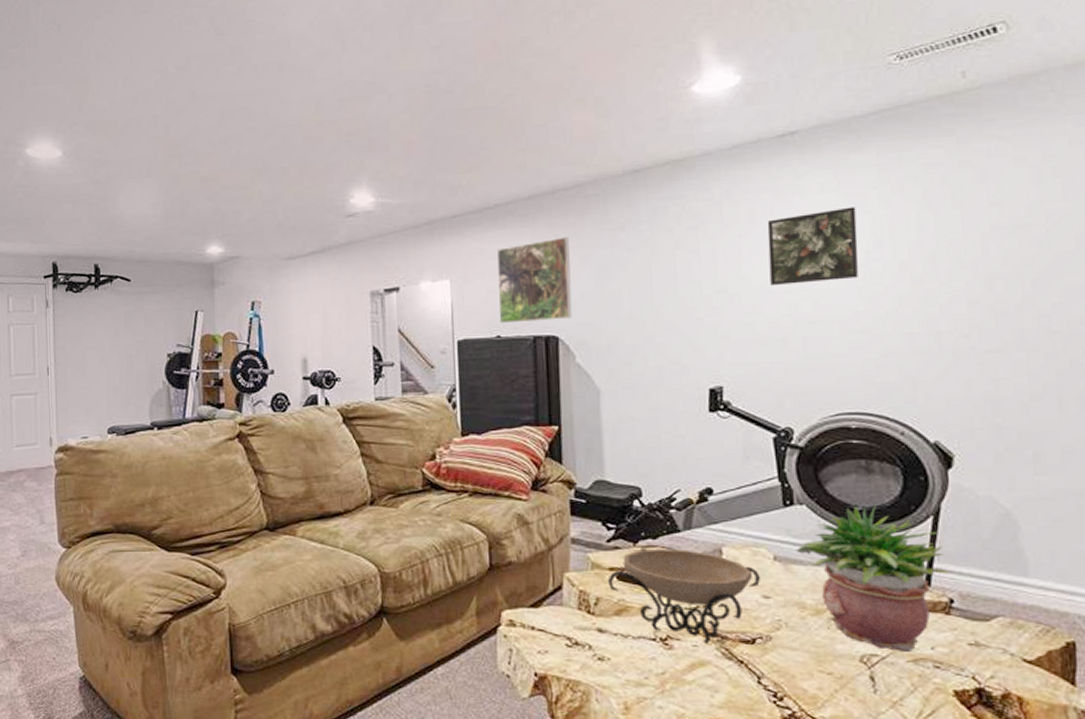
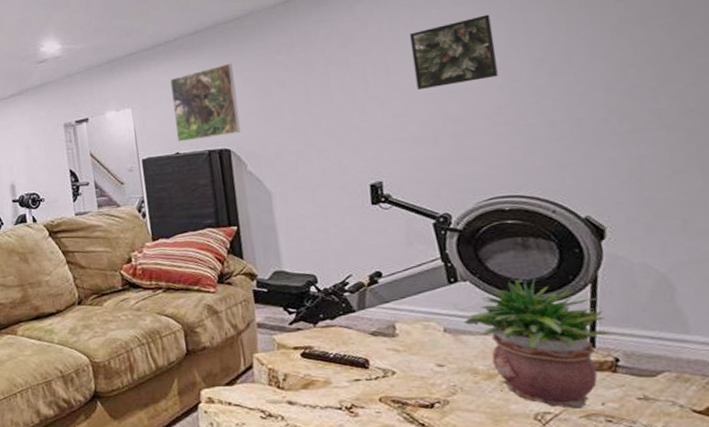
decorative bowl: present [607,548,761,644] -> none [292,327,434,410]

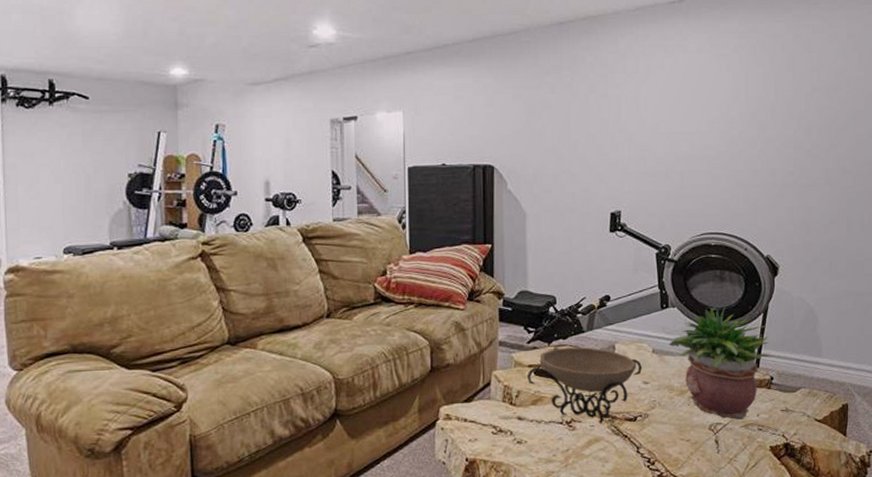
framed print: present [170,63,241,142] -> none [444,77,506,153]
decorative bowl: none [292,327,434,410] -> present [526,346,643,424]
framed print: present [409,14,498,90] -> none [659,66,723,127]

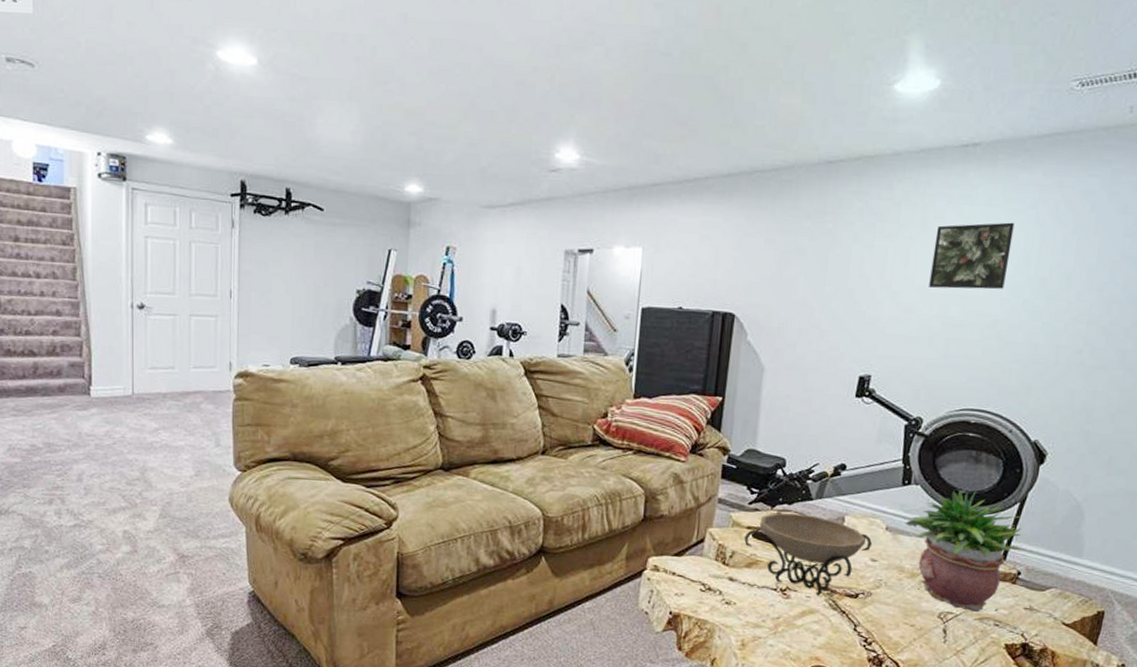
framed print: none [659,66,723,127] -> present [929,222,1015,290]

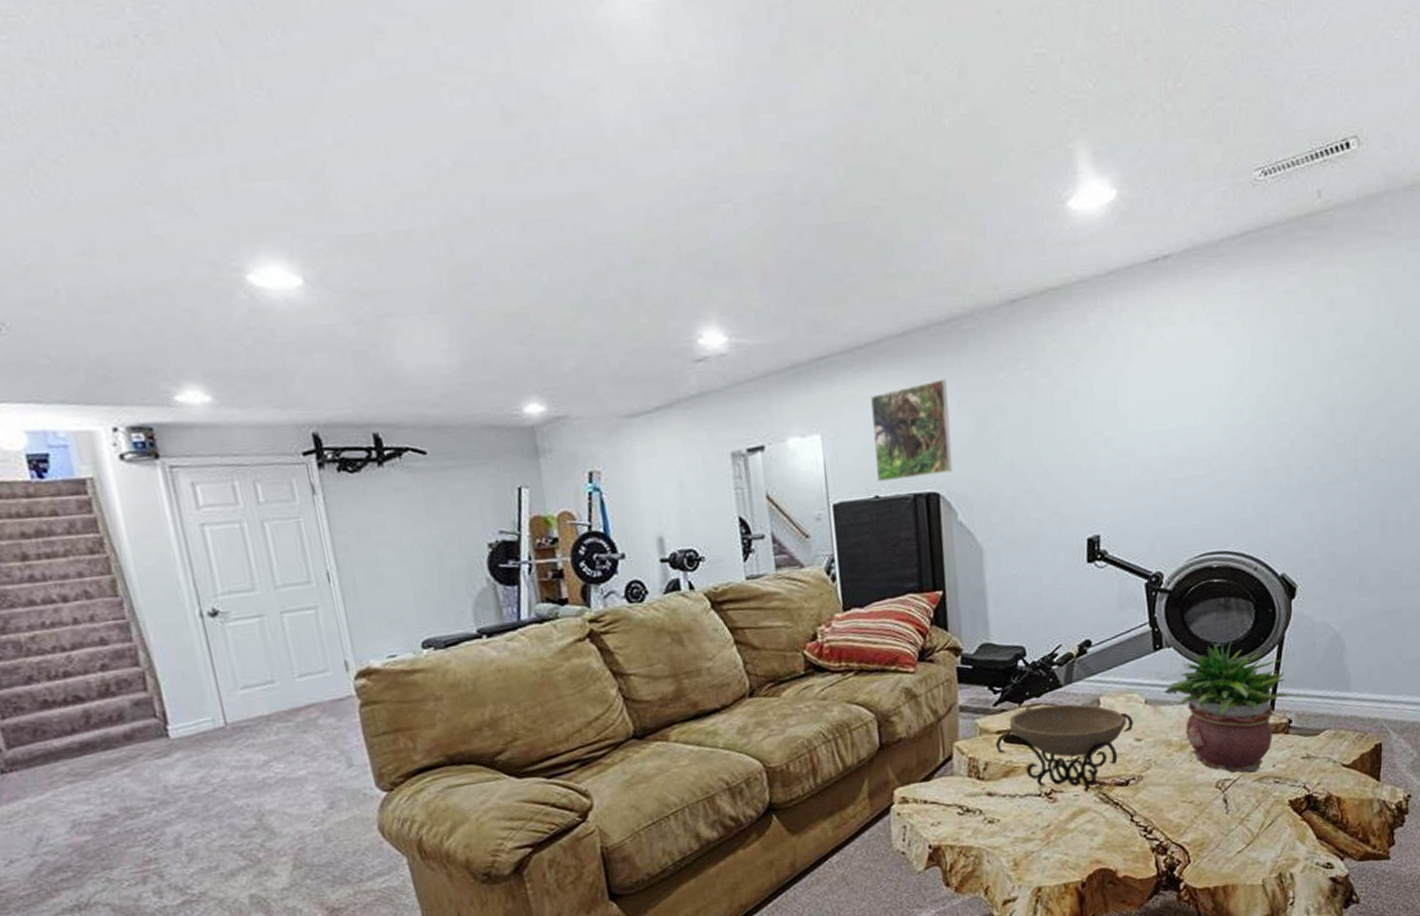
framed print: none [683,218,759,298] -> present [871,378,953,483]
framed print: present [929,222,1015,290] -> none [1141,338,1223,425]

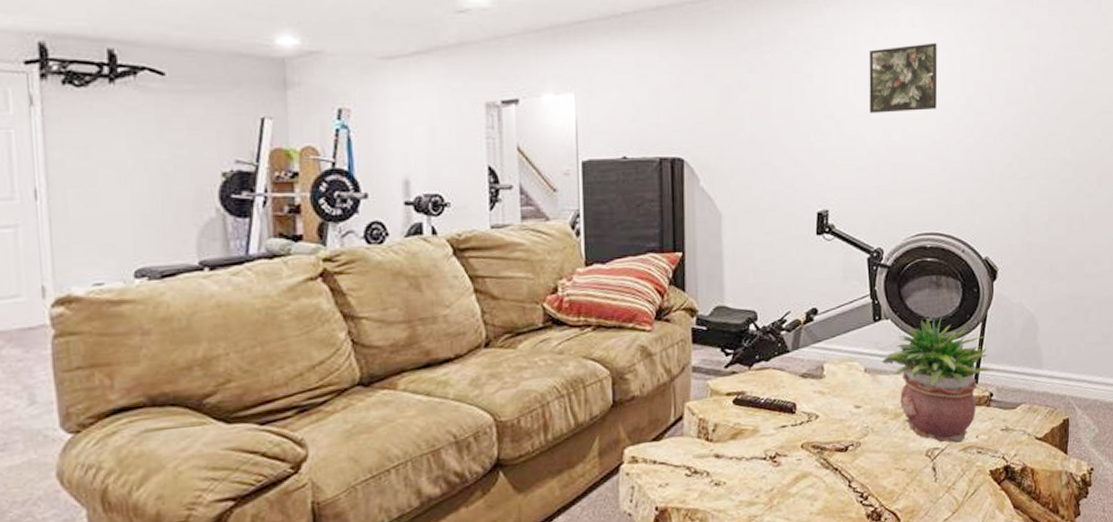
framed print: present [871,378,953,483] -> none [624,53,697,144]
decorative bowl: present [995,704,1134,792] -> none [724,369,854,457]
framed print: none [1141,338,1223,425] -> present [869,43,938,113]

